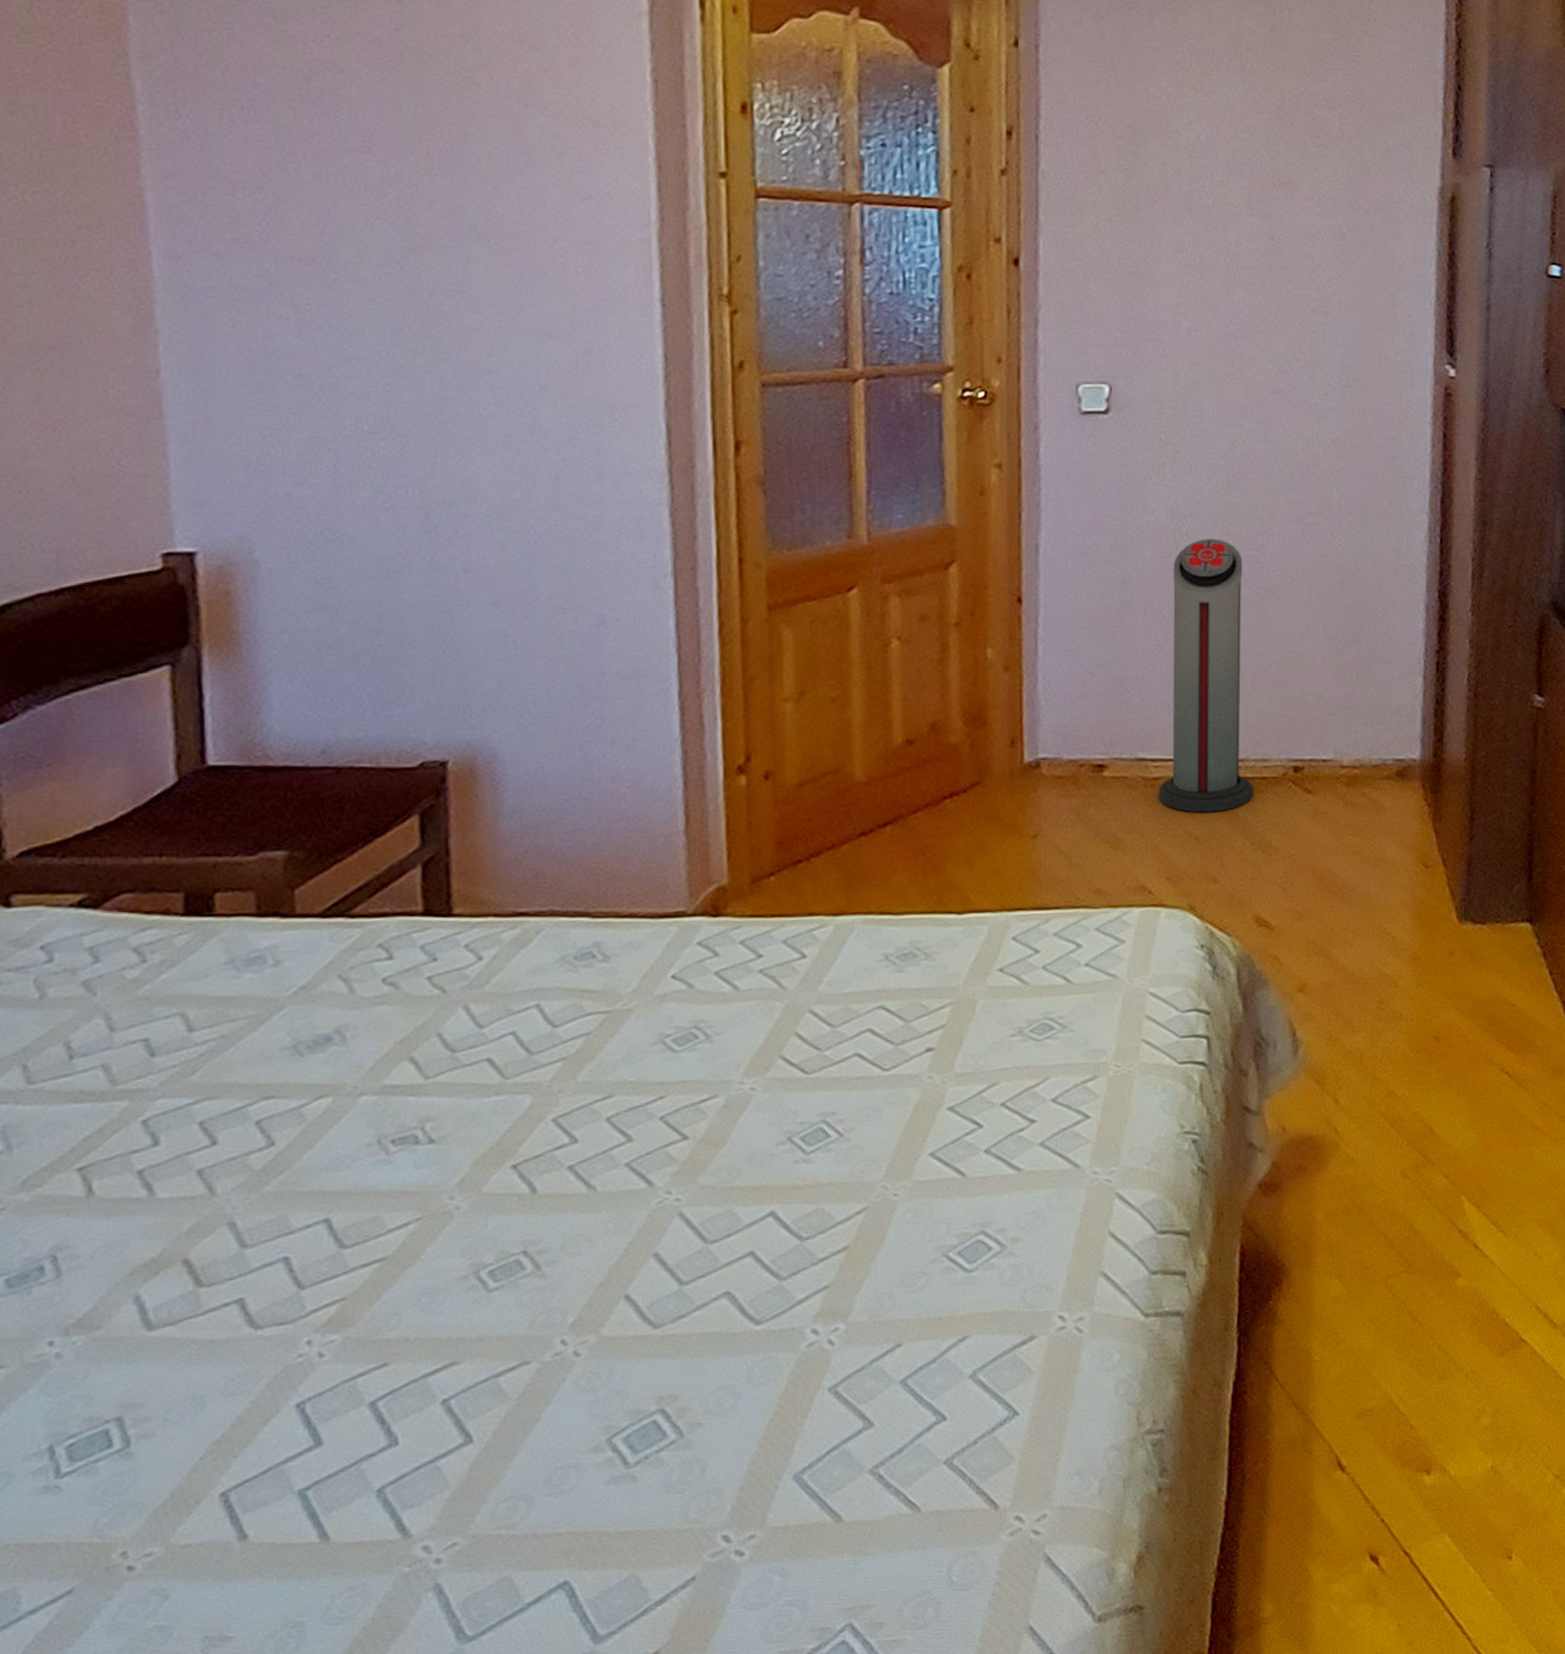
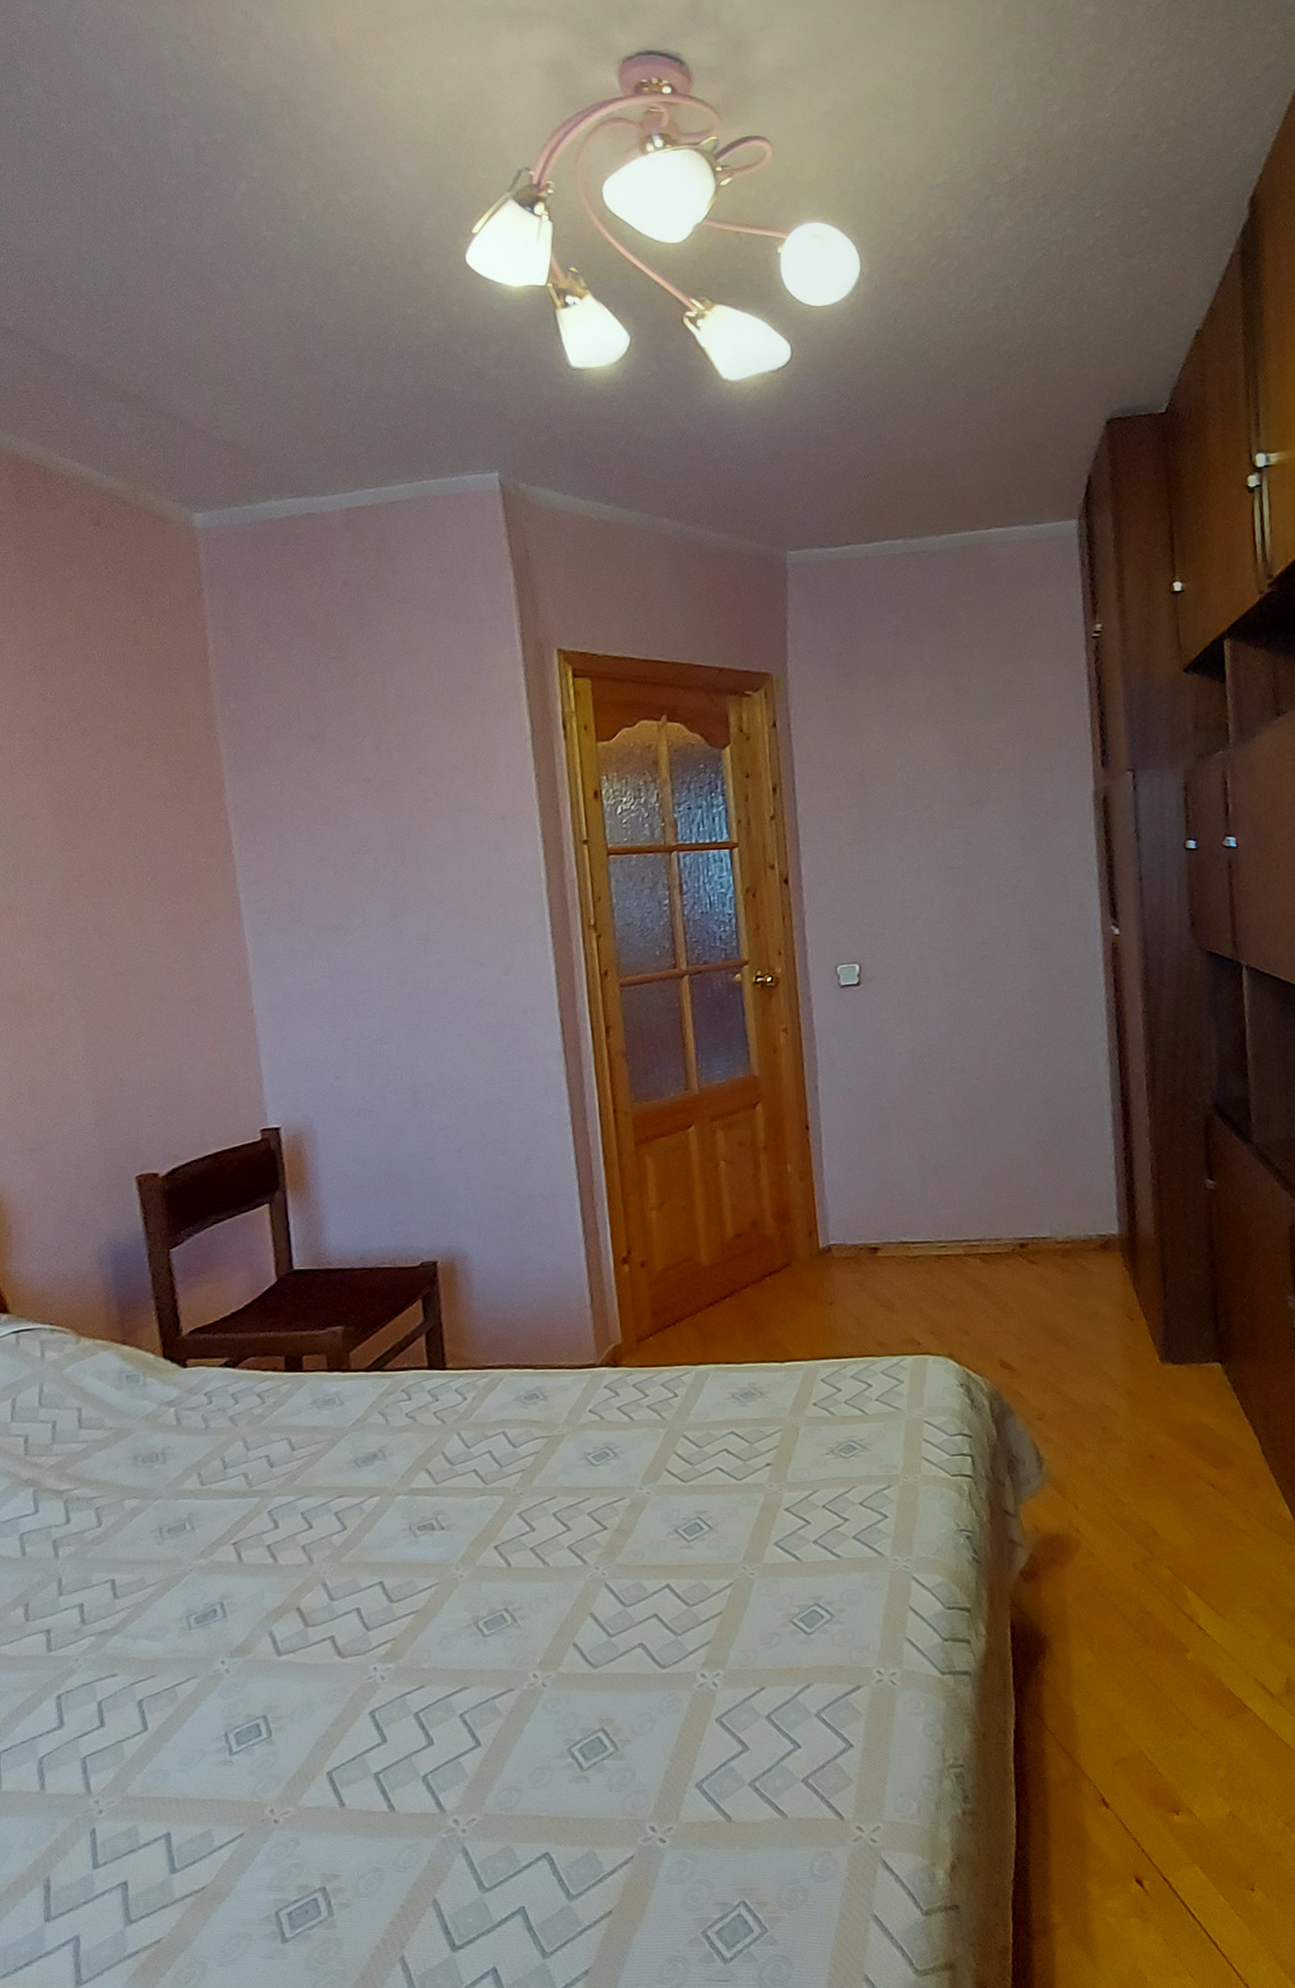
air purifier: present [1158,539,1254,813] -> none [916,1072,991,1282]

